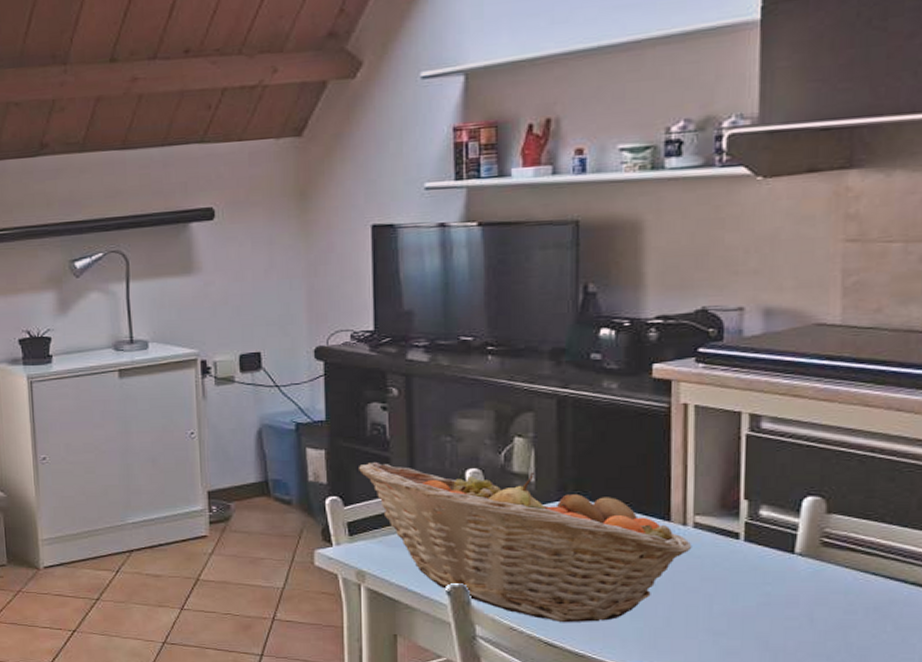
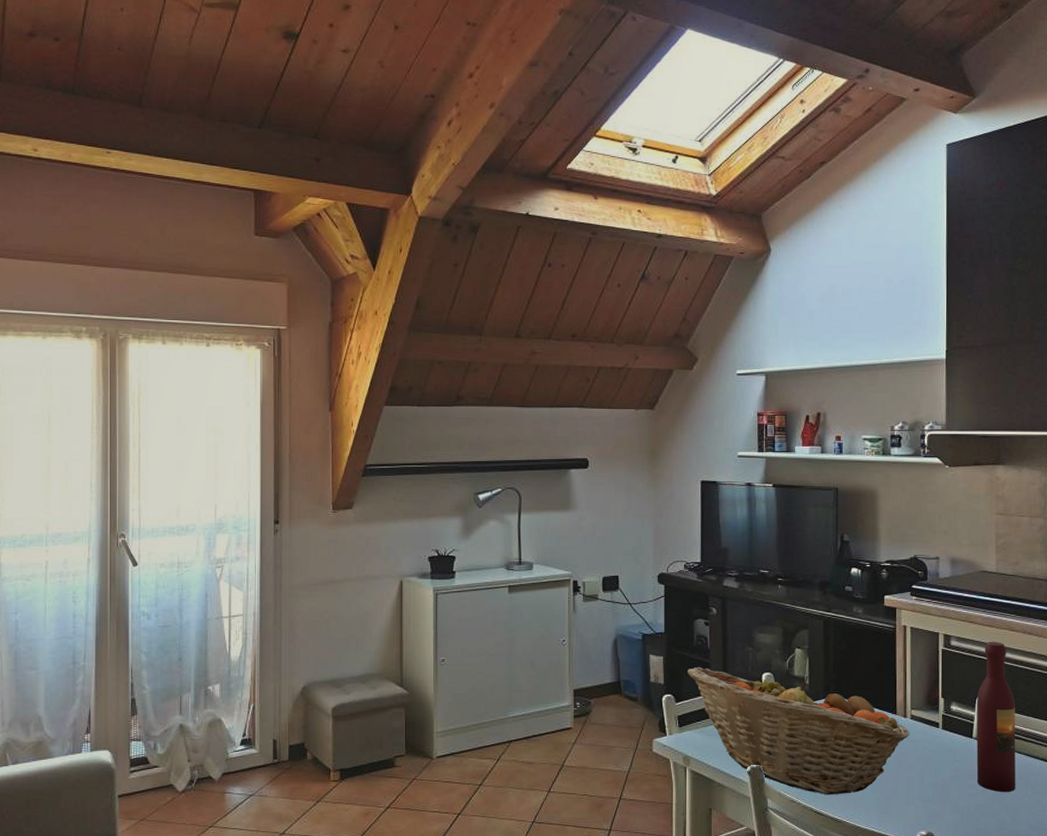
wine bottle: none [800,422,870,627] -> present [976,642,1016,793]

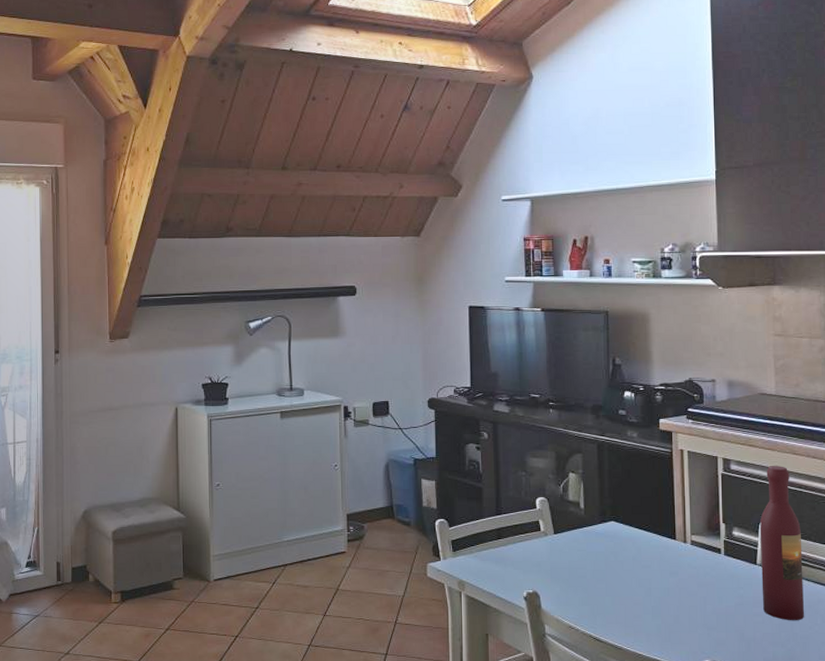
fruit basket: present [687,666,910,795] -> none [460,491,691,622]

